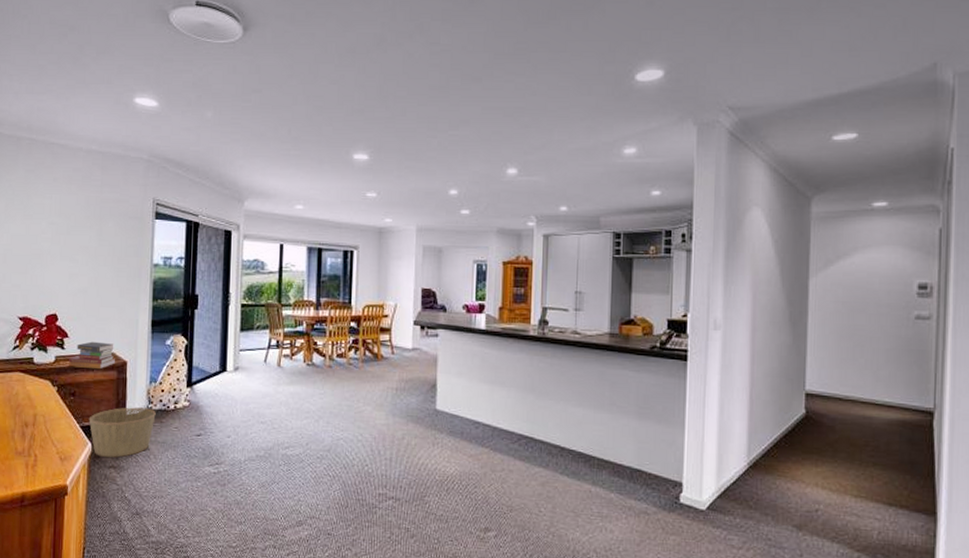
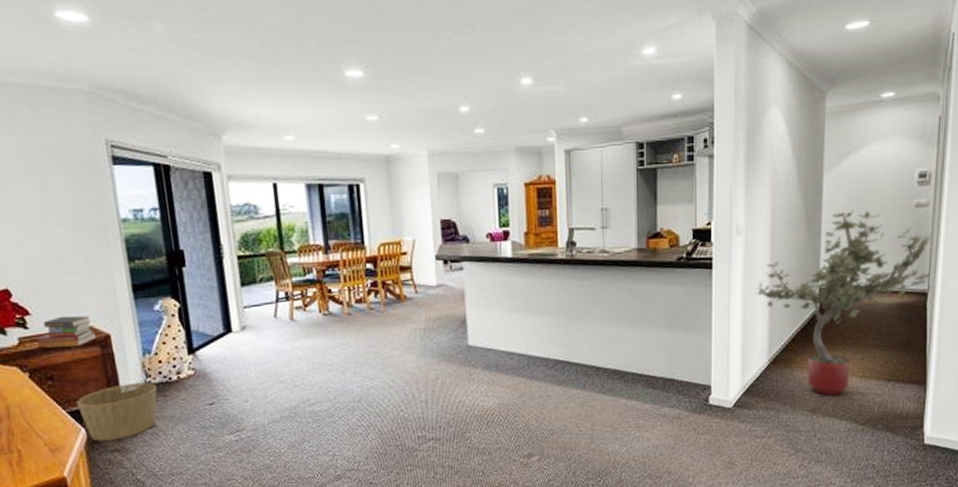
potted tree: none [734,316,936,514] -> present [755,210,931,396]

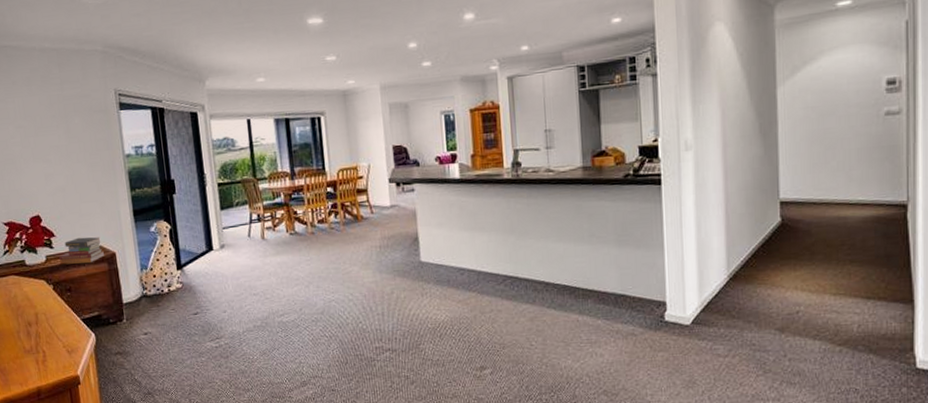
basket: present [76,382,157,442] -> none [88,294,152,345]
potted tree: present [755,210,931,396] -> none [709,120,909,314]

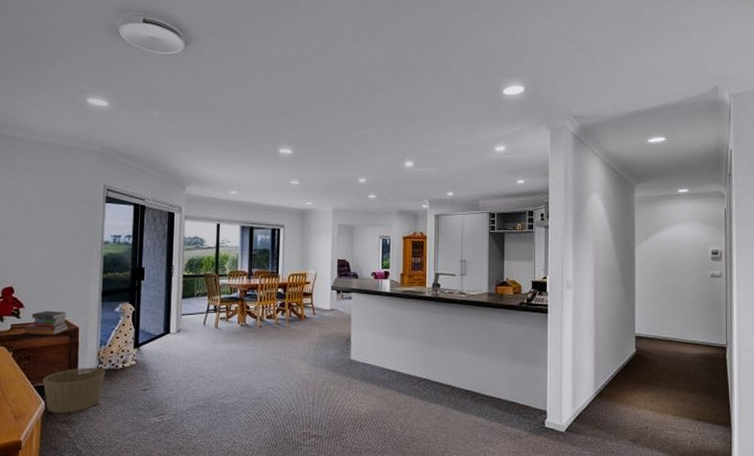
basket: none [88,294,152,345] -> present [42,368,106,413]

